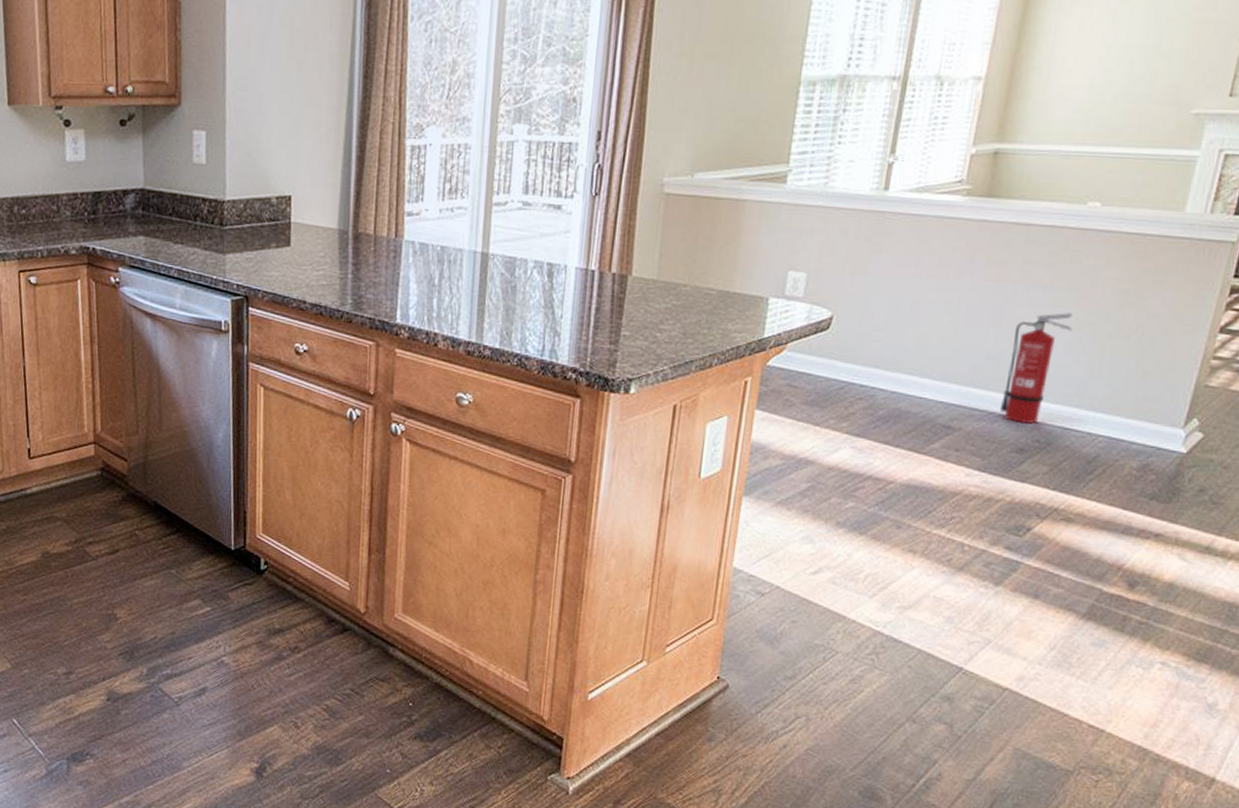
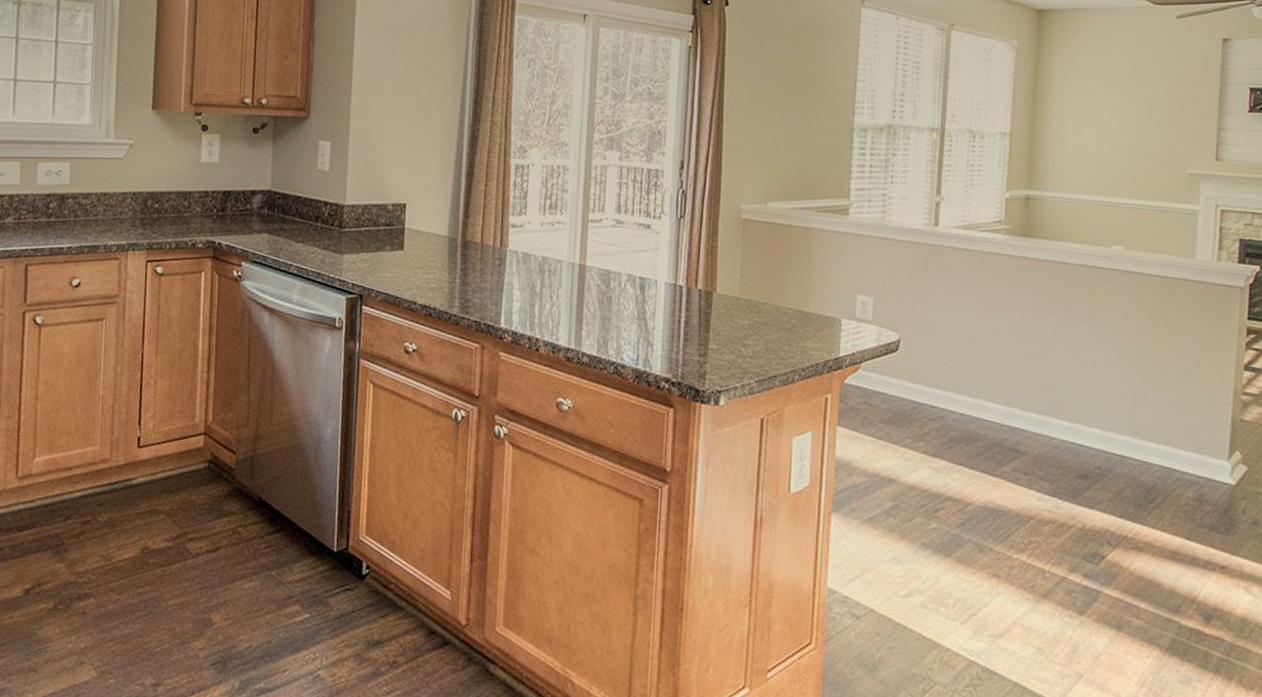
fire extinguisher: present [1000,312,1073,424] -> none [1061,344,1115,451]

